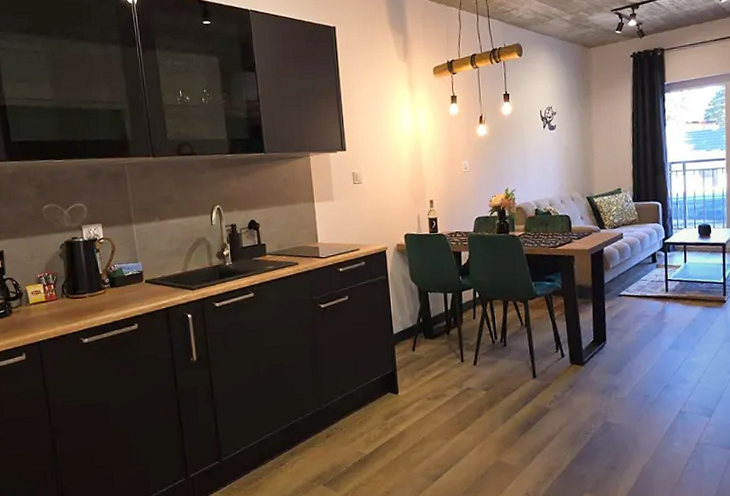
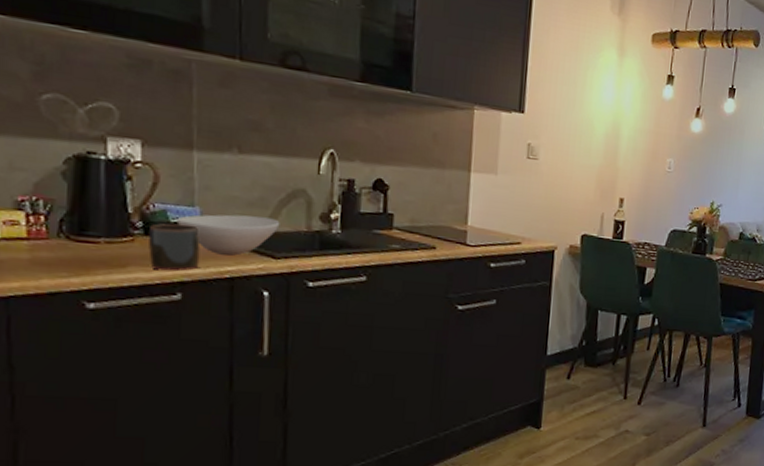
mug: none [113,275,146,310] -> present [148,223,201,272]
bowl: none [128,262,192,294] -> present [176,214,280,257]

